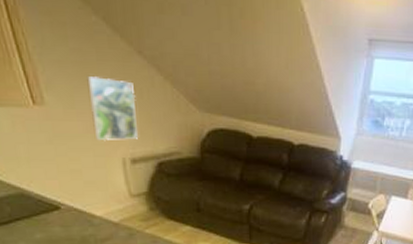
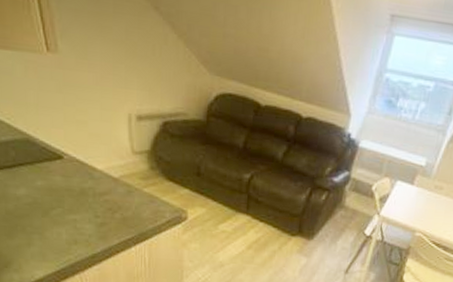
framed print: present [87,76,138,141] -> none [102,28,148,96]

